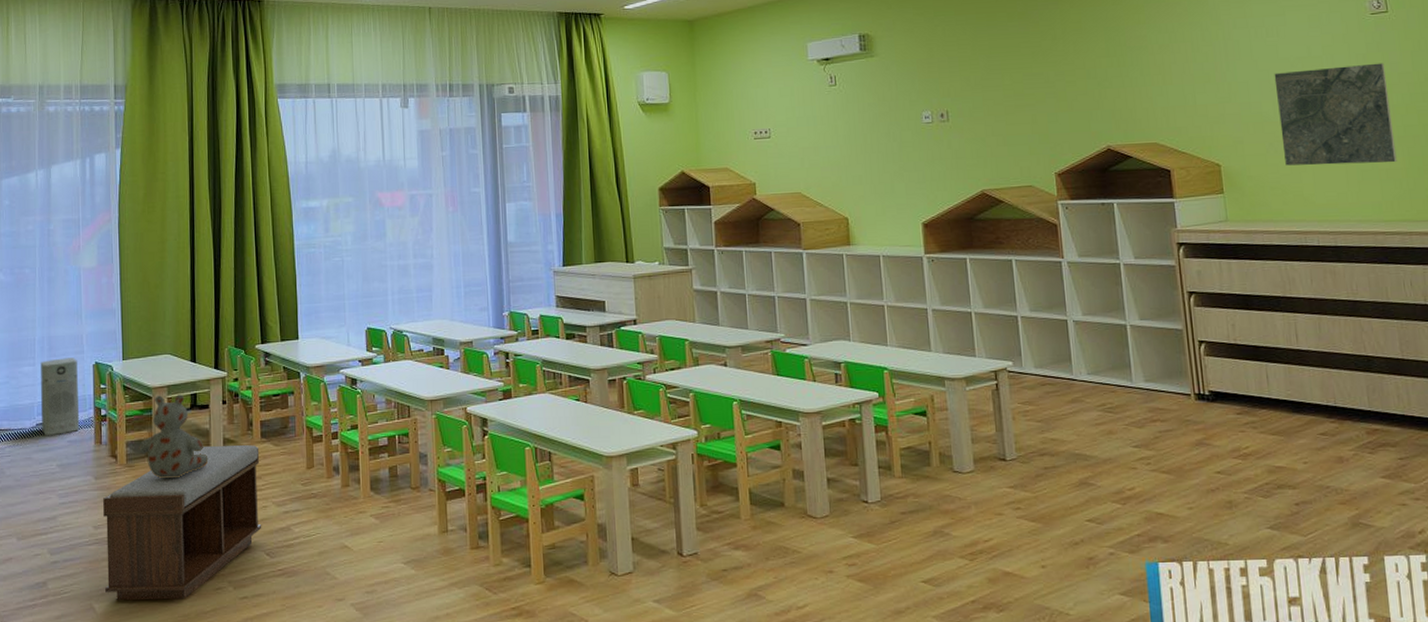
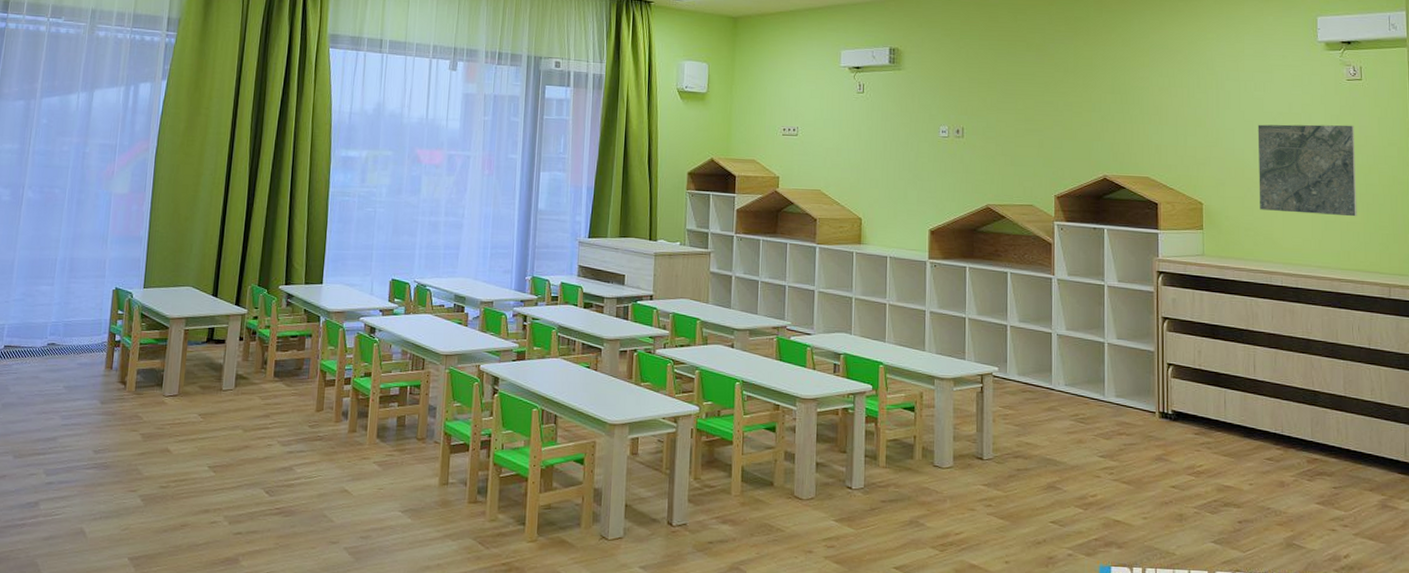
air purifier: present [41,357,80,436] -> none [53,280,97,357]
bench: present [103,445,262,600] -> none [98,380,271,530]
stuffed bear: present [138,394,209,479] -> none [148,326,219,410]

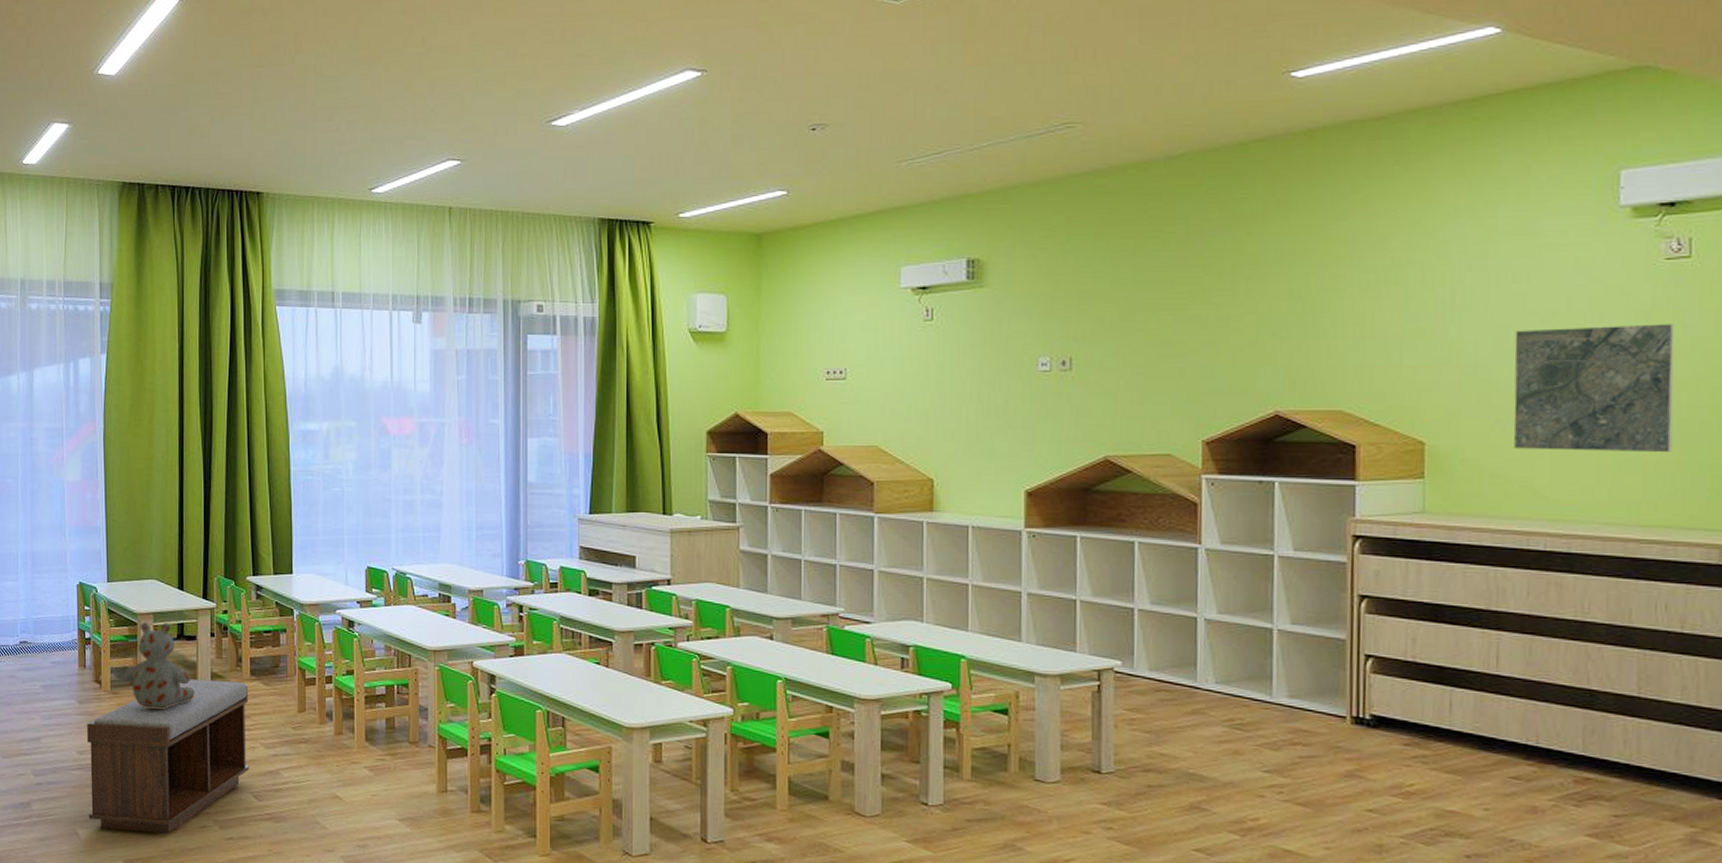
bench: none [98,380,271,530] -> present [87,678,250,834]
stuffed bear: none [148,326,219,410] -> present [123,622,195,710]

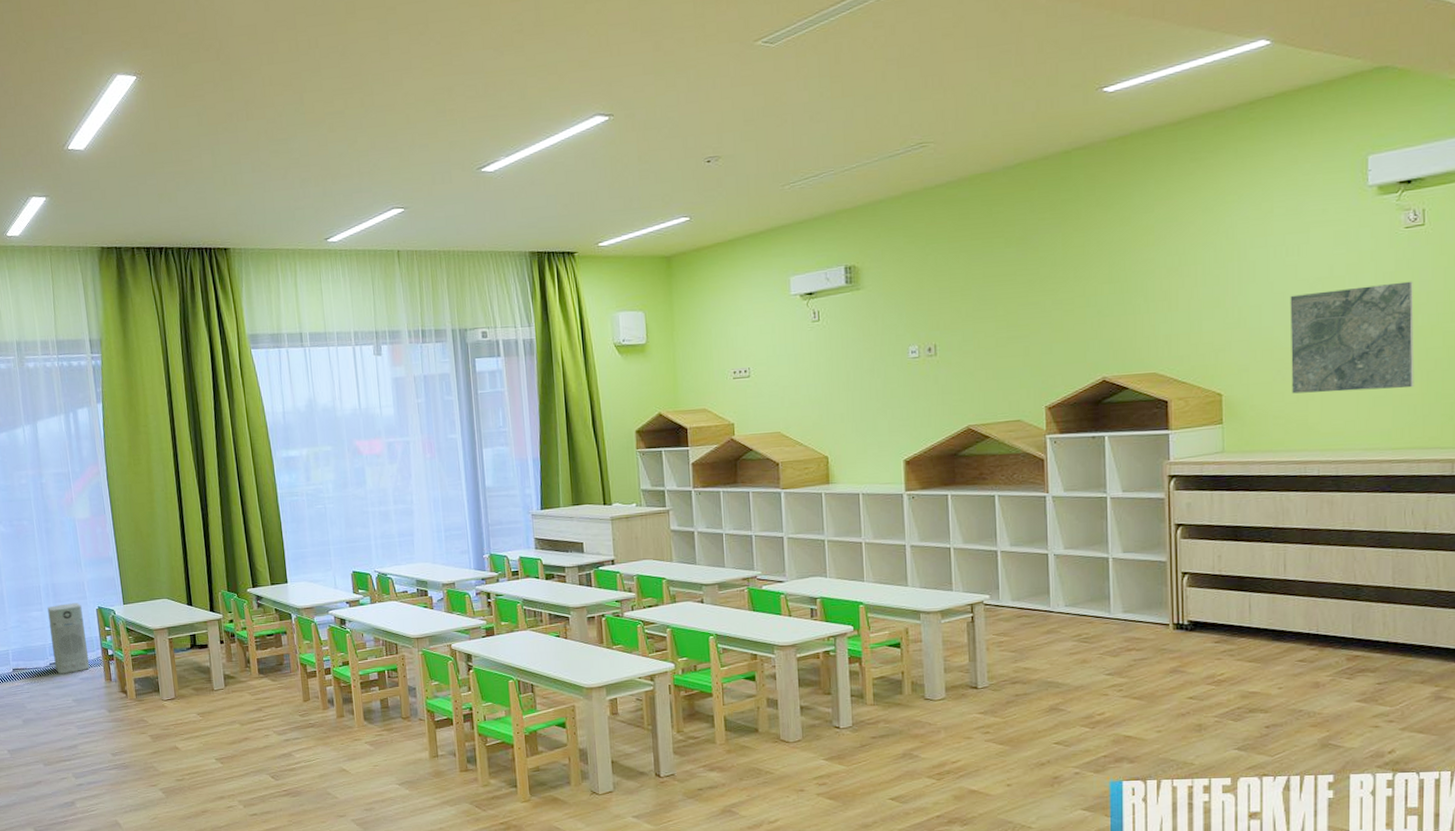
air purifier: none [24,575,64,655] -> present [47,603,90,675]
bench: present [87,678,250,834] -> none [118,680,266,817]
stuffed bear: present [123,622,195,710] -> none [145,635,212,712]

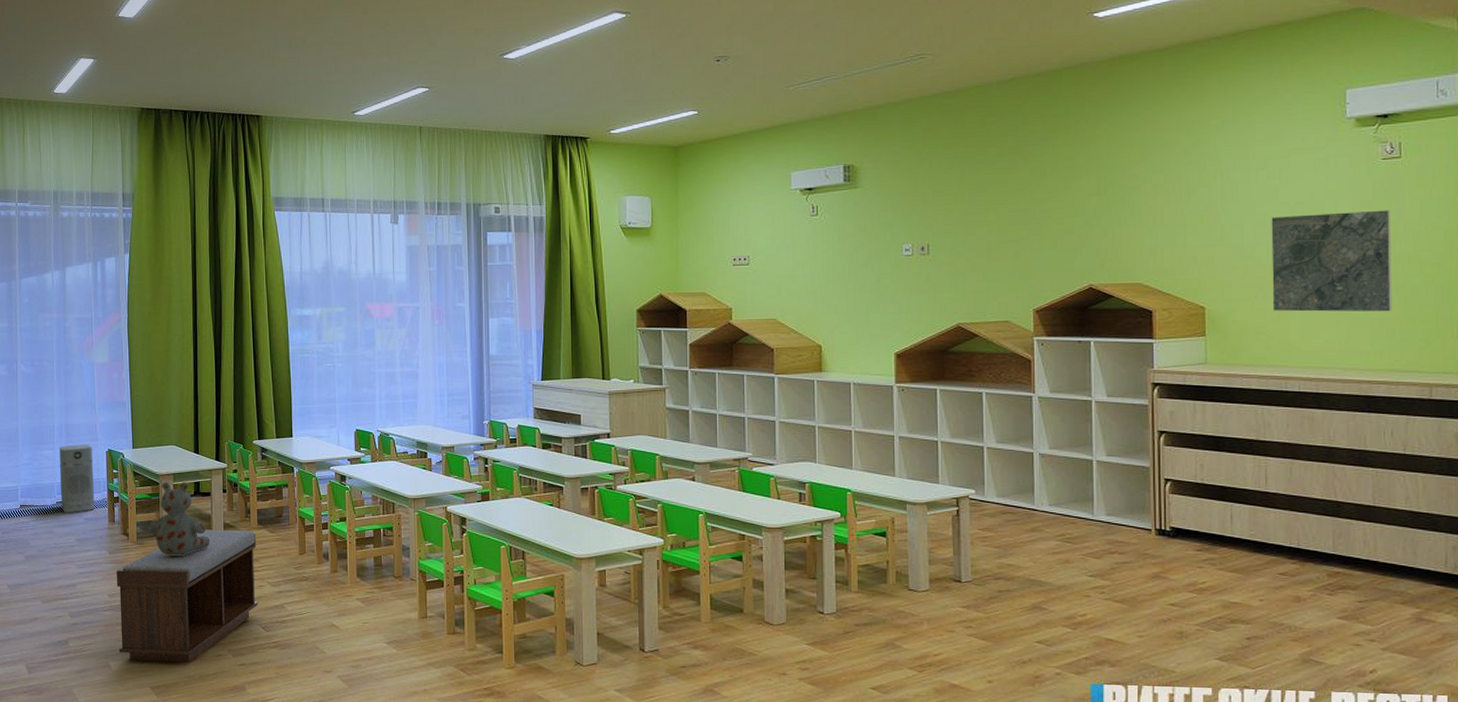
bench: none [118,680,266,817] -> present [117,529,258,663]
stuffed bear: none [145,635,212,712] -> present [147,482,210,557]

